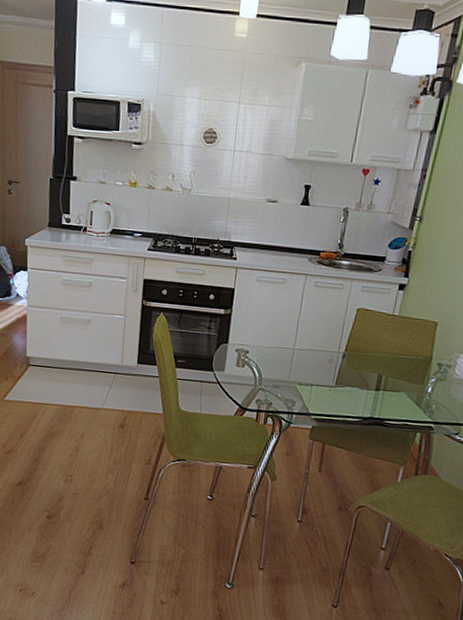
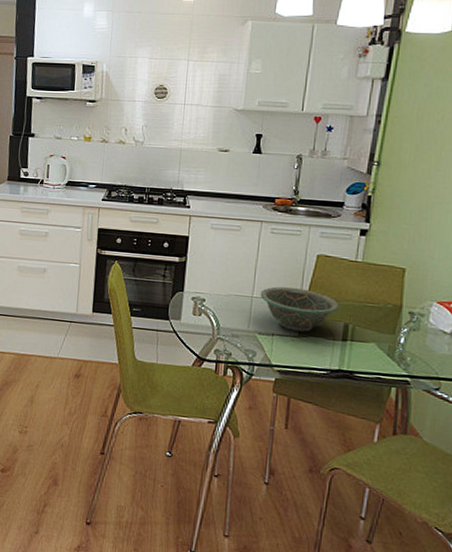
decorative bowl: none [301,339,375,383] -> present [260,286,340,332]

